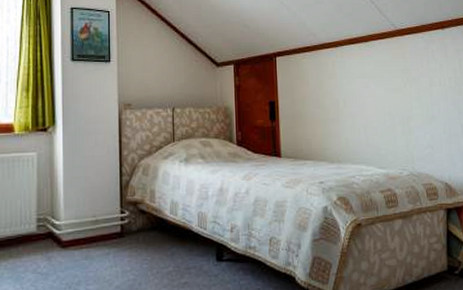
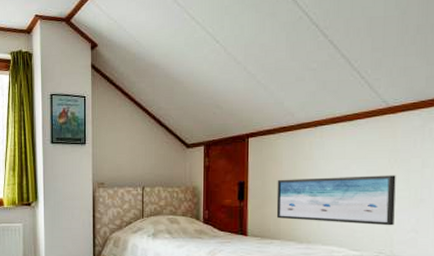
wall art: none [305,93,413,143] -> present [276,175,396,226]

